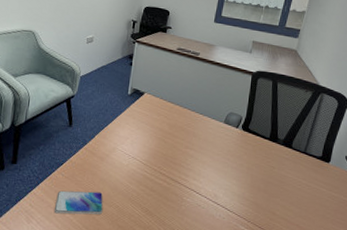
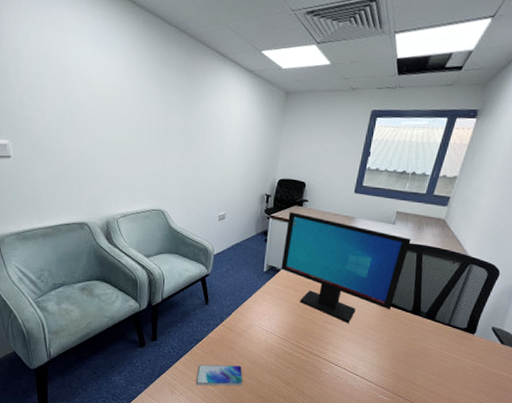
computer monitor: none [145,38,267,149] -> present [281,212,411,323]

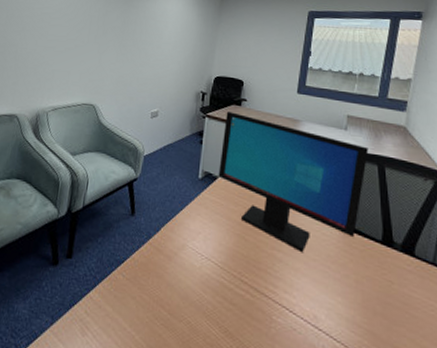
smartphone: present [195,364,243,386] -> none [112,295,172,332]

